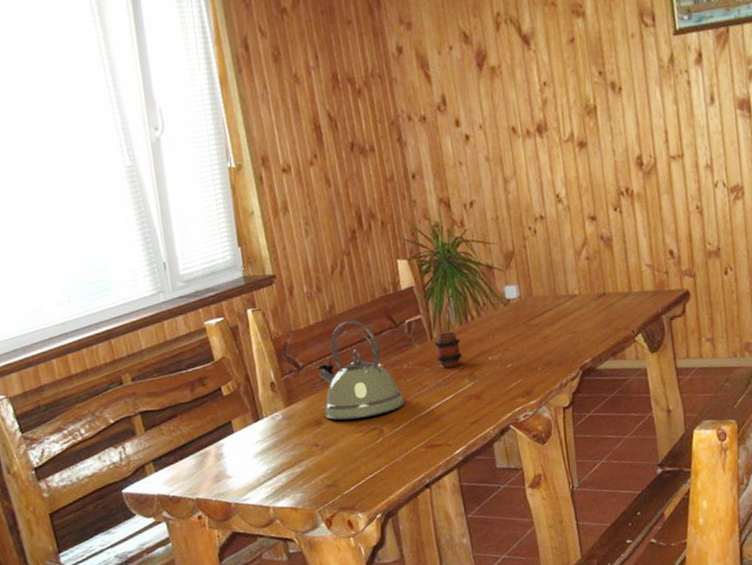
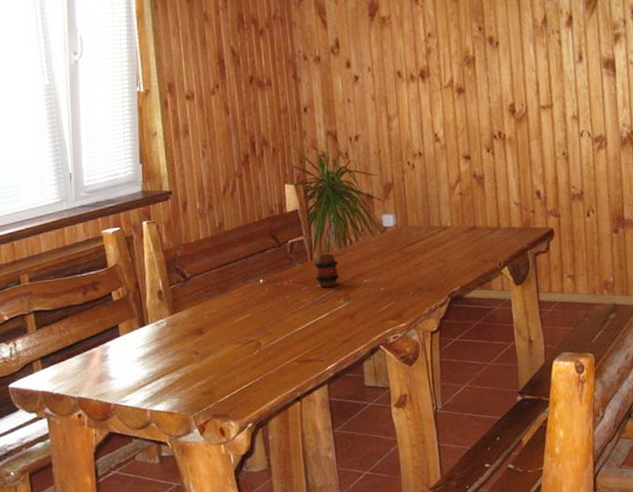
kettle: present [316,319,405,420] -> none [202,237,282,331]

